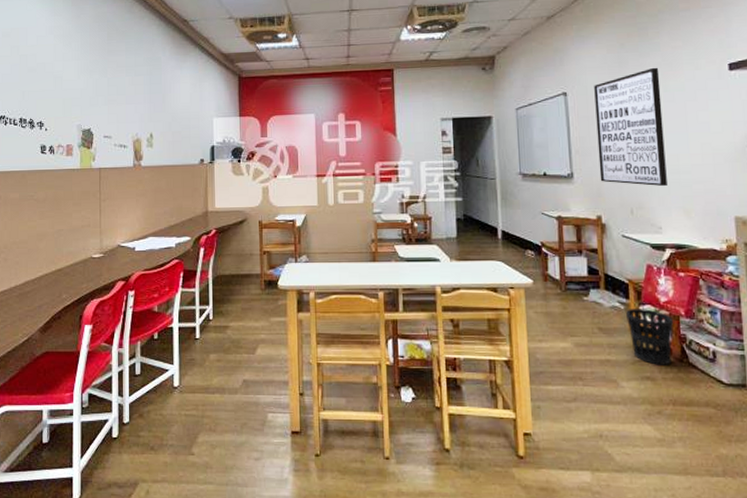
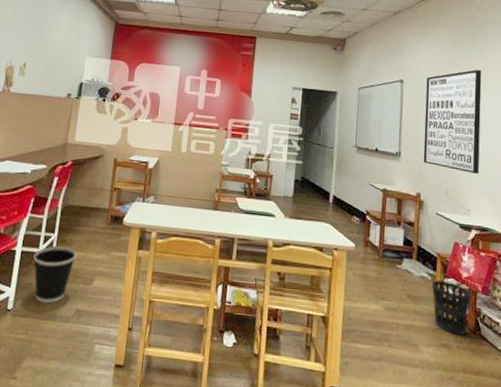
wastebasket: none [192,318,235,377] -> present [33,246,77,304]

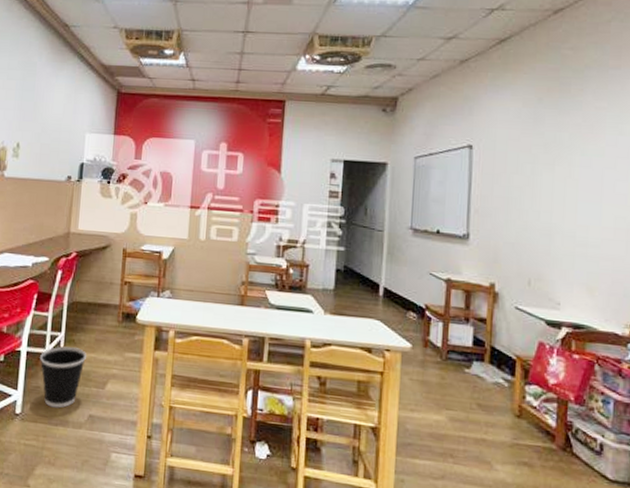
wall art: present [423,69,482,175] -> none [498,127,578,260]
wastebasket: present [432,280,471,336] -> none [509,387,560,453]

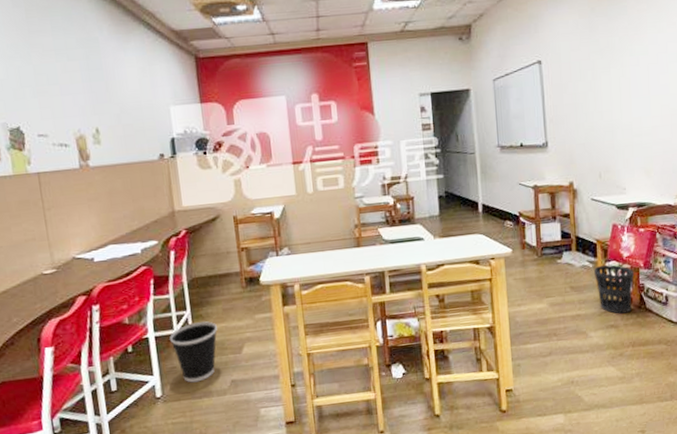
wastebasket: none [509,387,560,453] -> present [594,264,634,314]

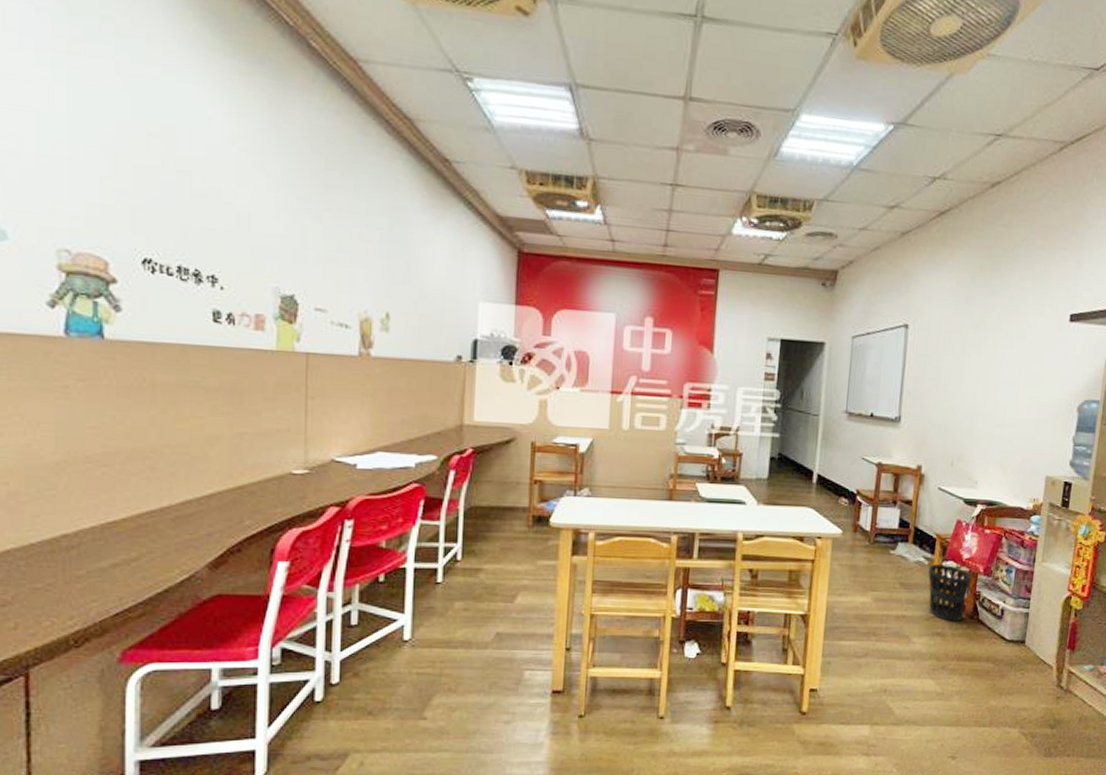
wastebasket: present [170,321,217,383] -> none [432,559,490,629]

